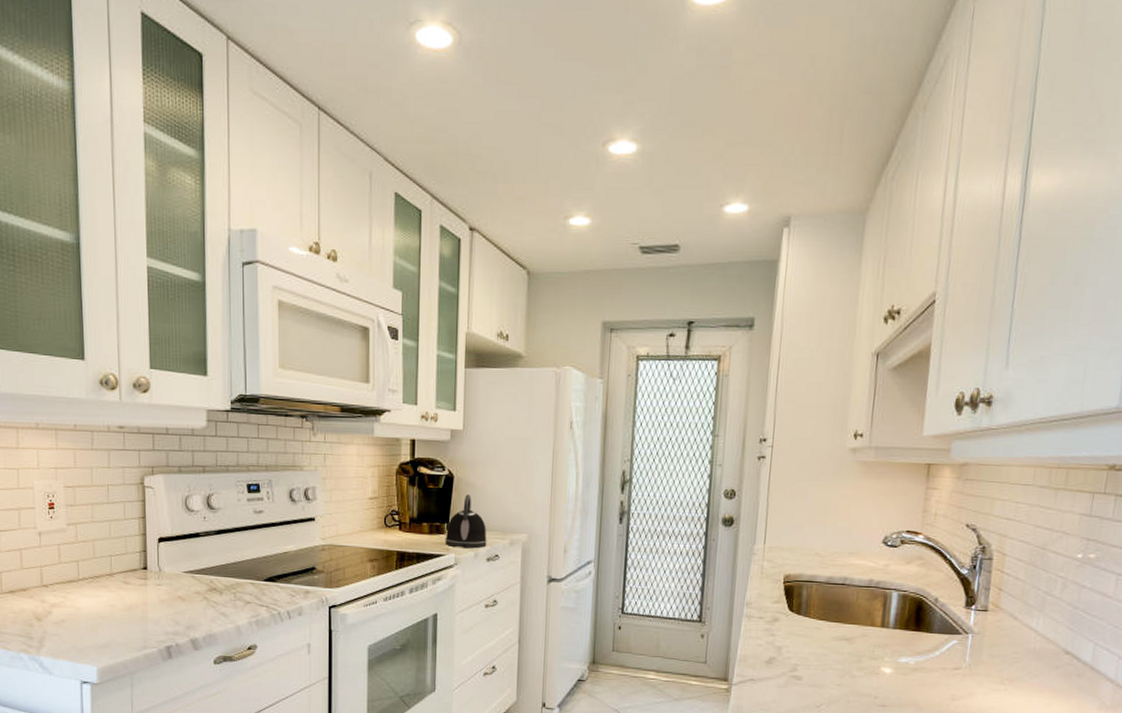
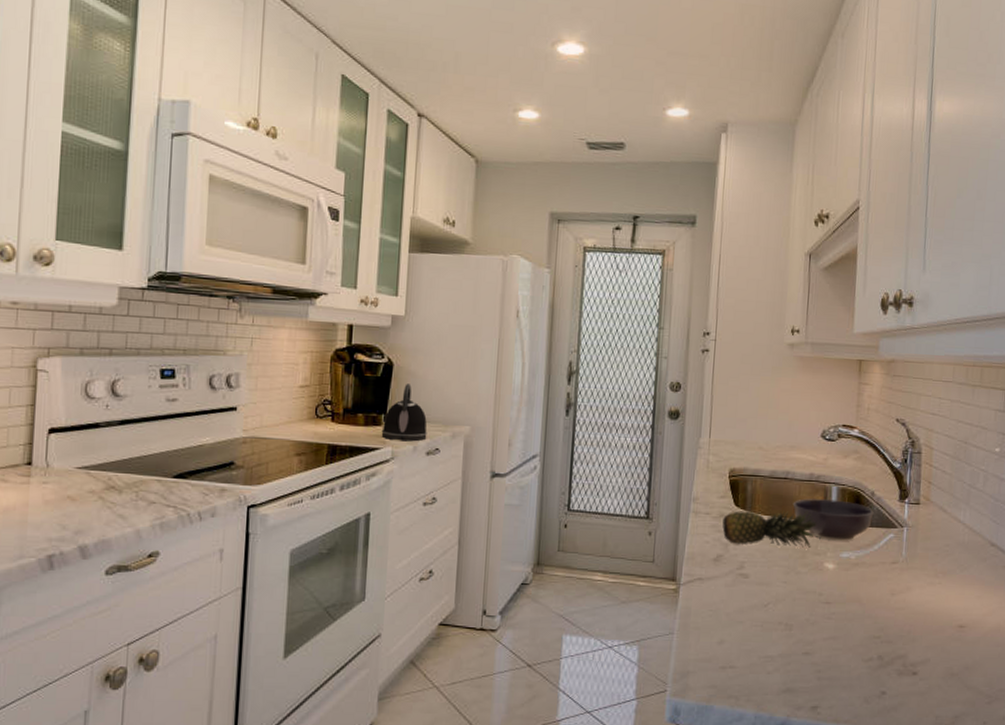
fruit: none [775,615,874,654] -> present [722,510,817,549]
bowl: none [849,604,937,647] -> present [792,499,874,541]

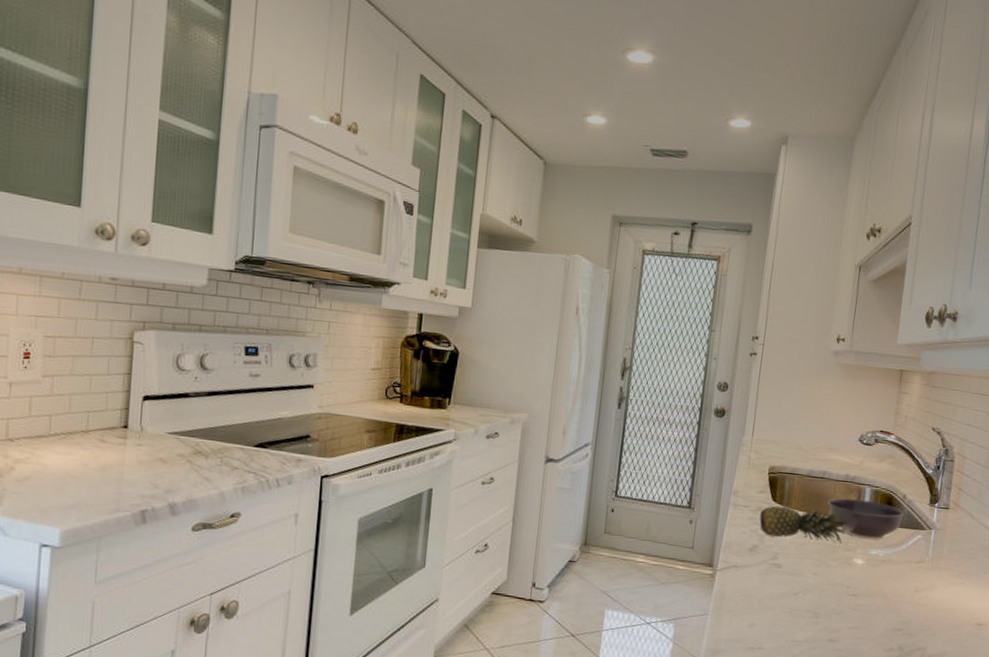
kettle: present [381,384,427,442] -> none [445,371,488,425]

